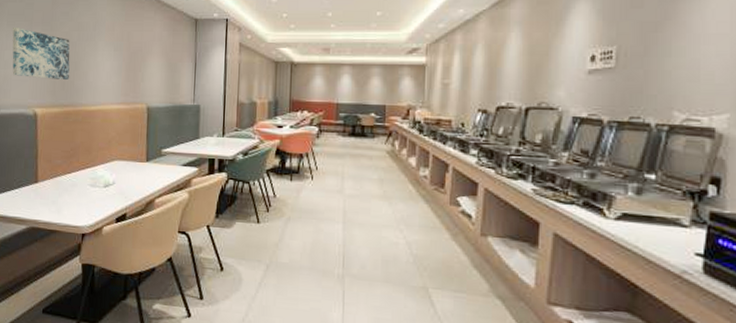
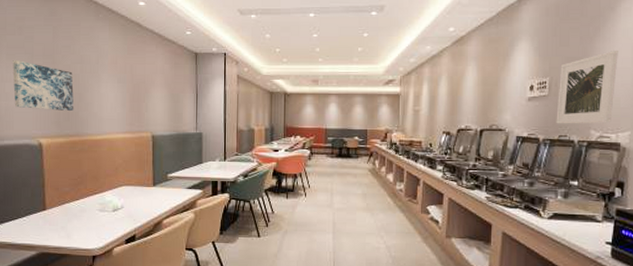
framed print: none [626,11,712,104] -> present [556,50,618,124]

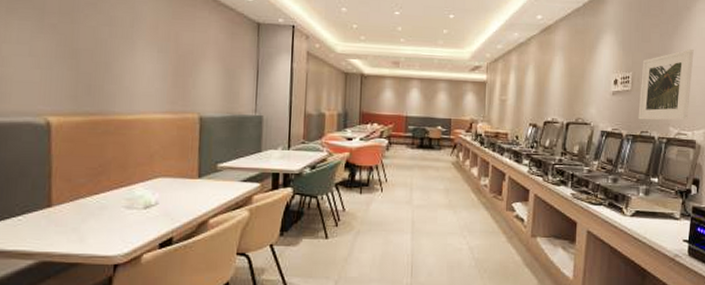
wall art: present [12,60,74,112] -> none [13,16,99,84]

